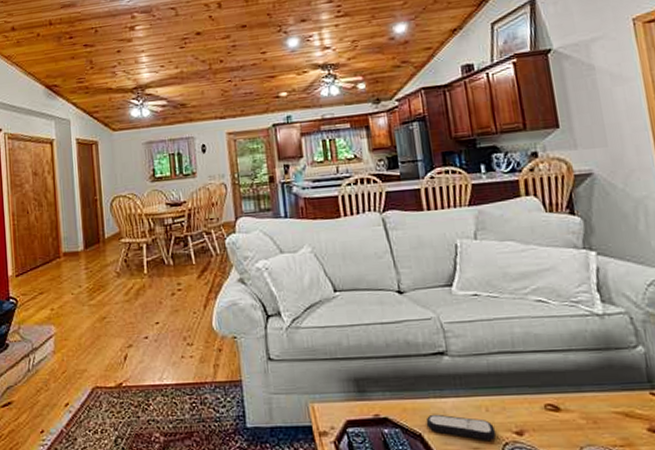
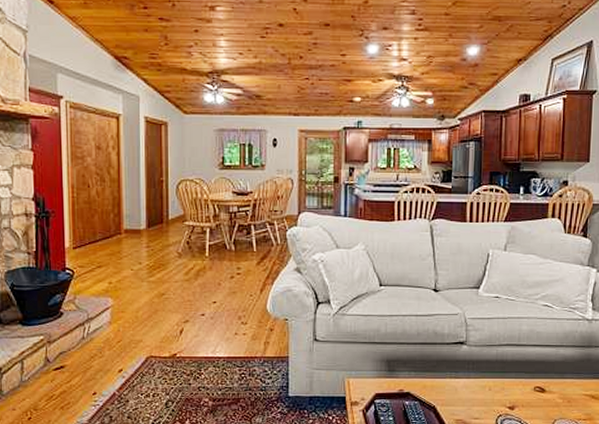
remote control: present [426,414,497,442] -> none [440,391,494,414]

